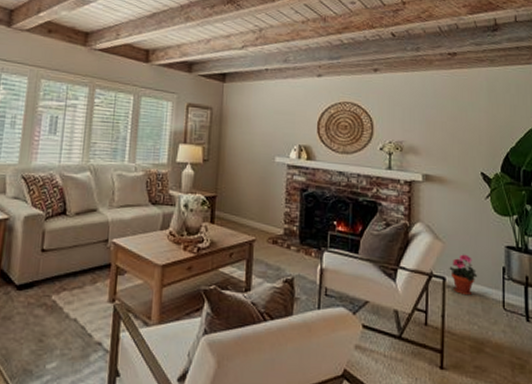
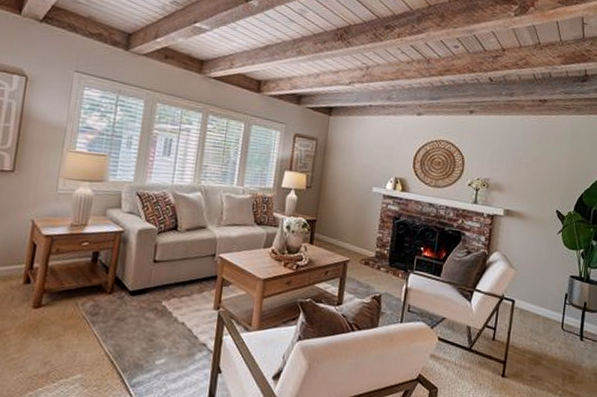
potted plant: present [449,254,478,296] -> none [519,281,543,317]

